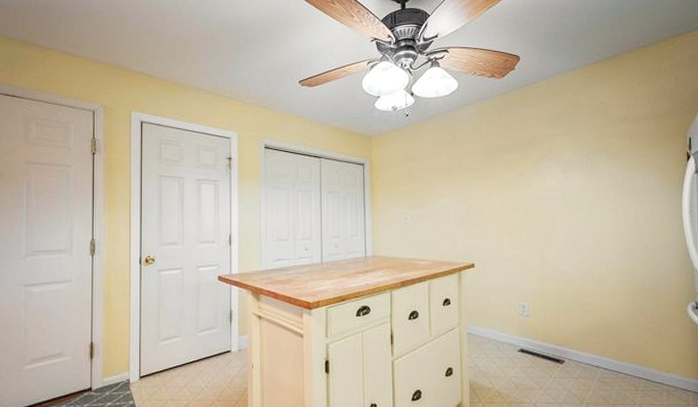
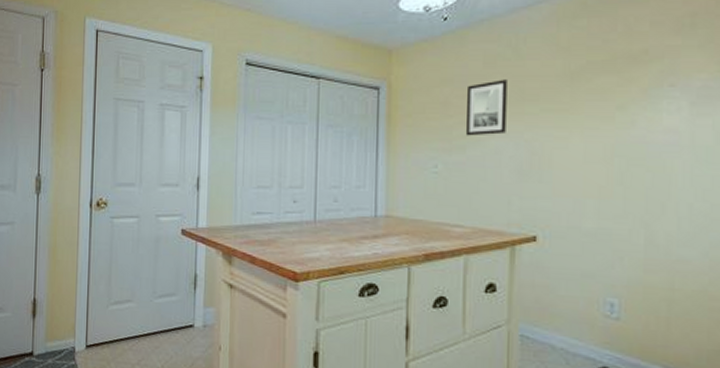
wall art: none [423,157,451,197] -> present [465,79,507,136]

